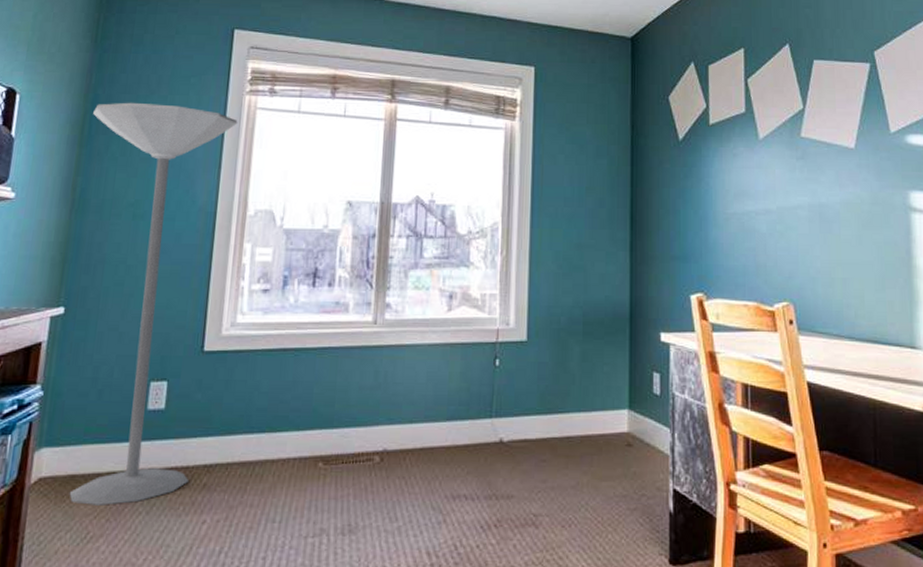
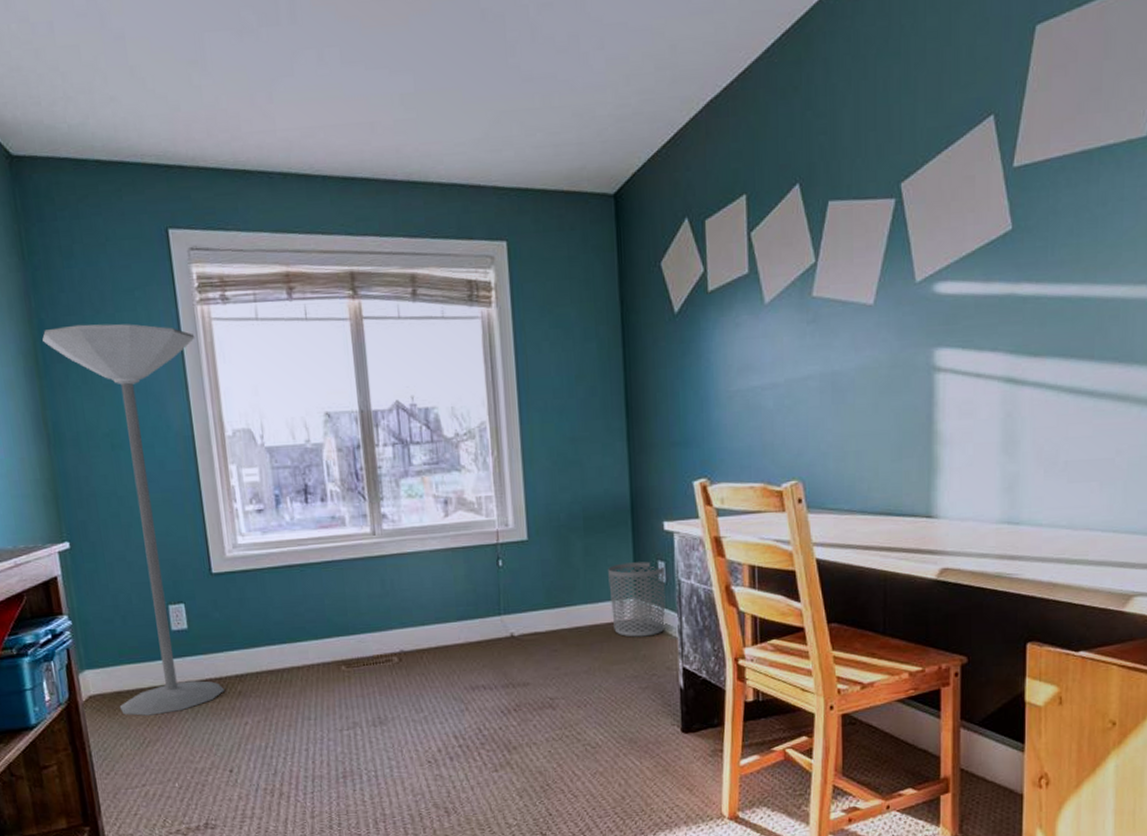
waste bin: none [603,372,660,452] -> present [608,561,666,637]

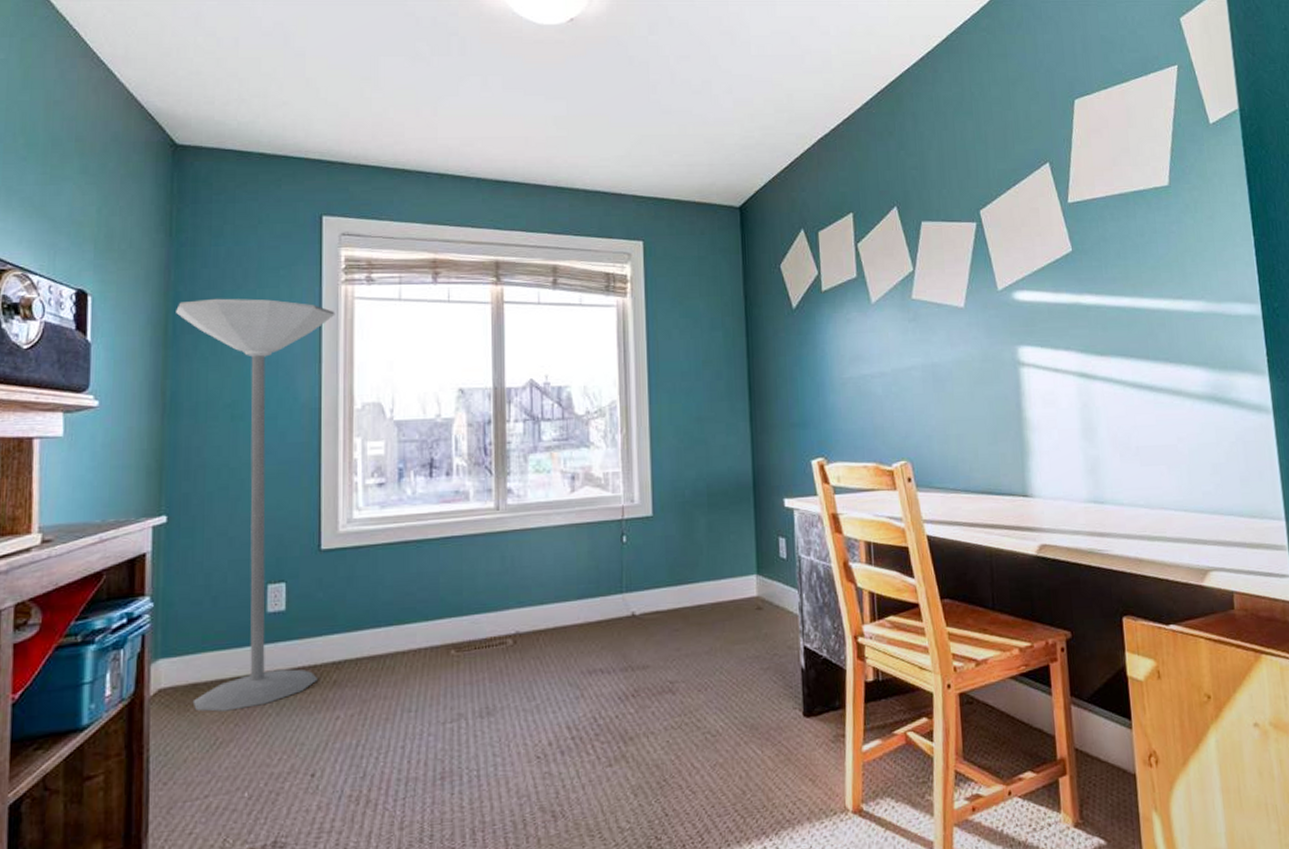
waste bin: present [608,561,666,637] -> none [731,538,787,615]

